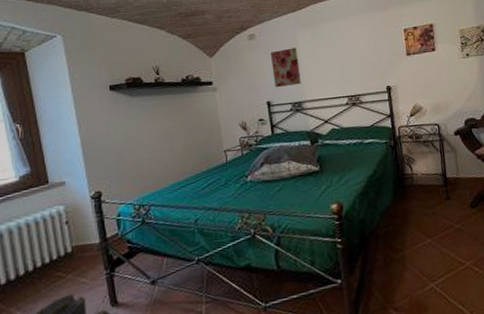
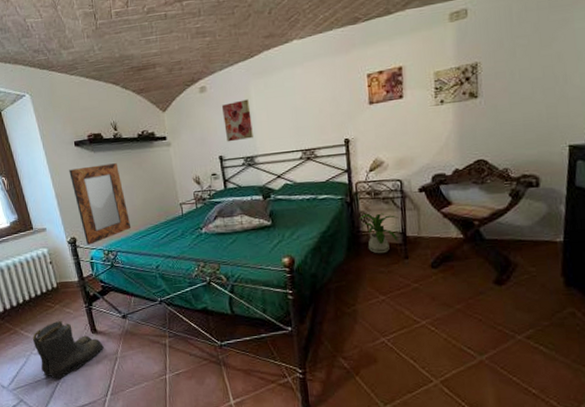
home mirror: none [100,108,168,200] -> present [69,163,131,245]
house plant: none [402,155,440,196] -> present [358,213,399,254]

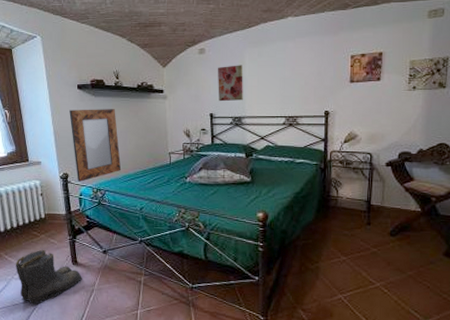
house plant: present [358,213,399,254] -> none [329,181,366,218]

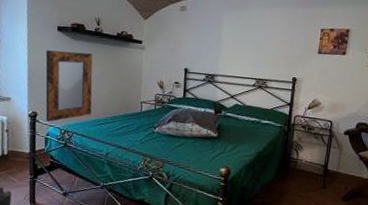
wall art: present [218,65,243,102] -> none [194,25,221,60]

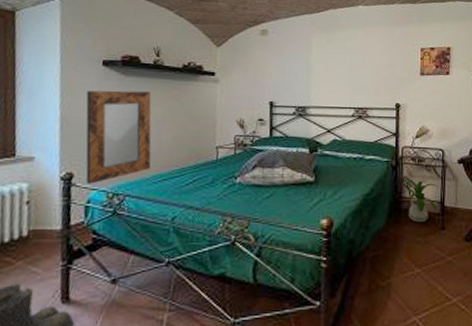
house plant: none [291,144,324,181] -> present [401,180,439,222]

